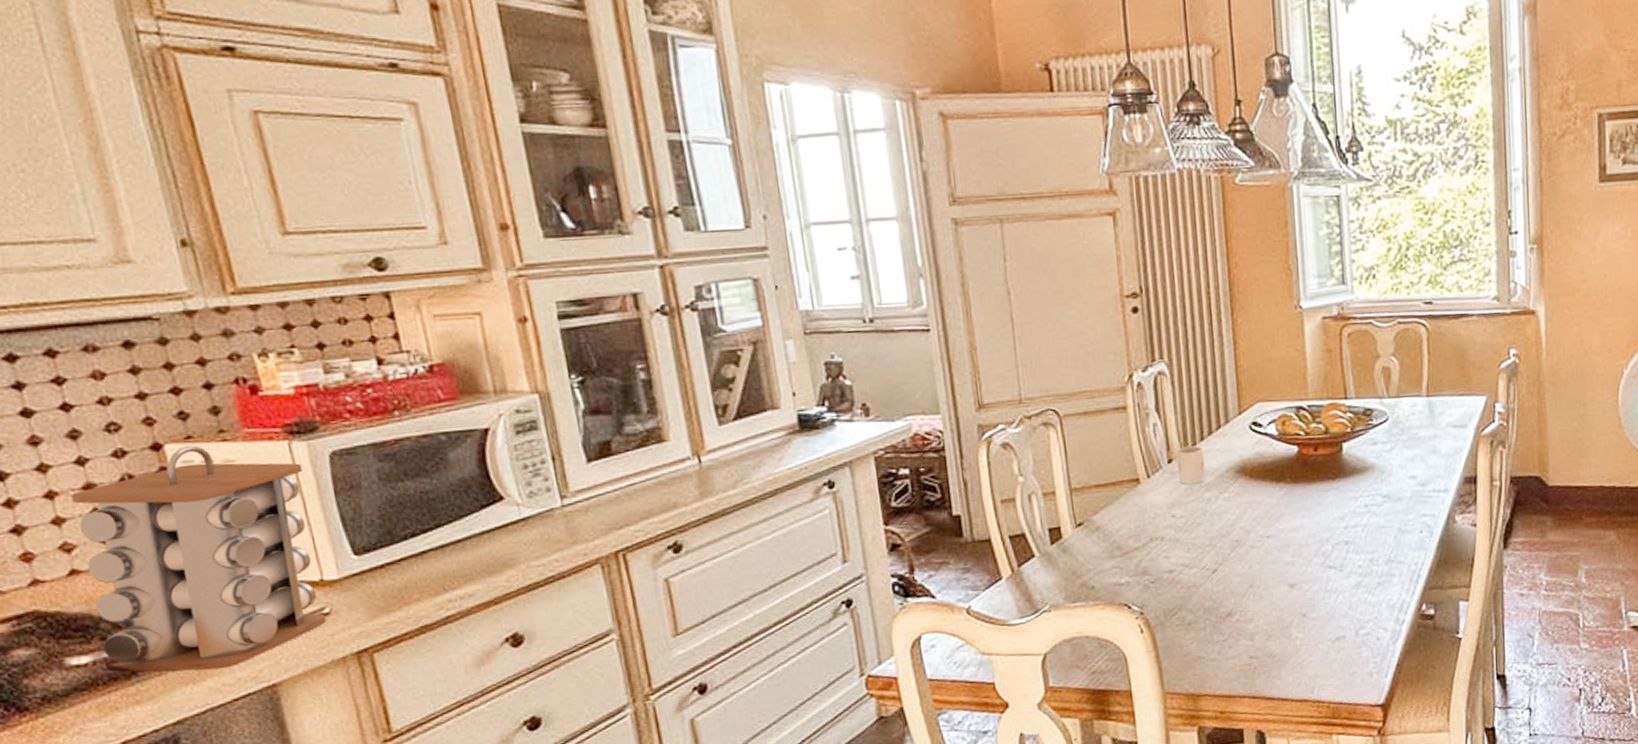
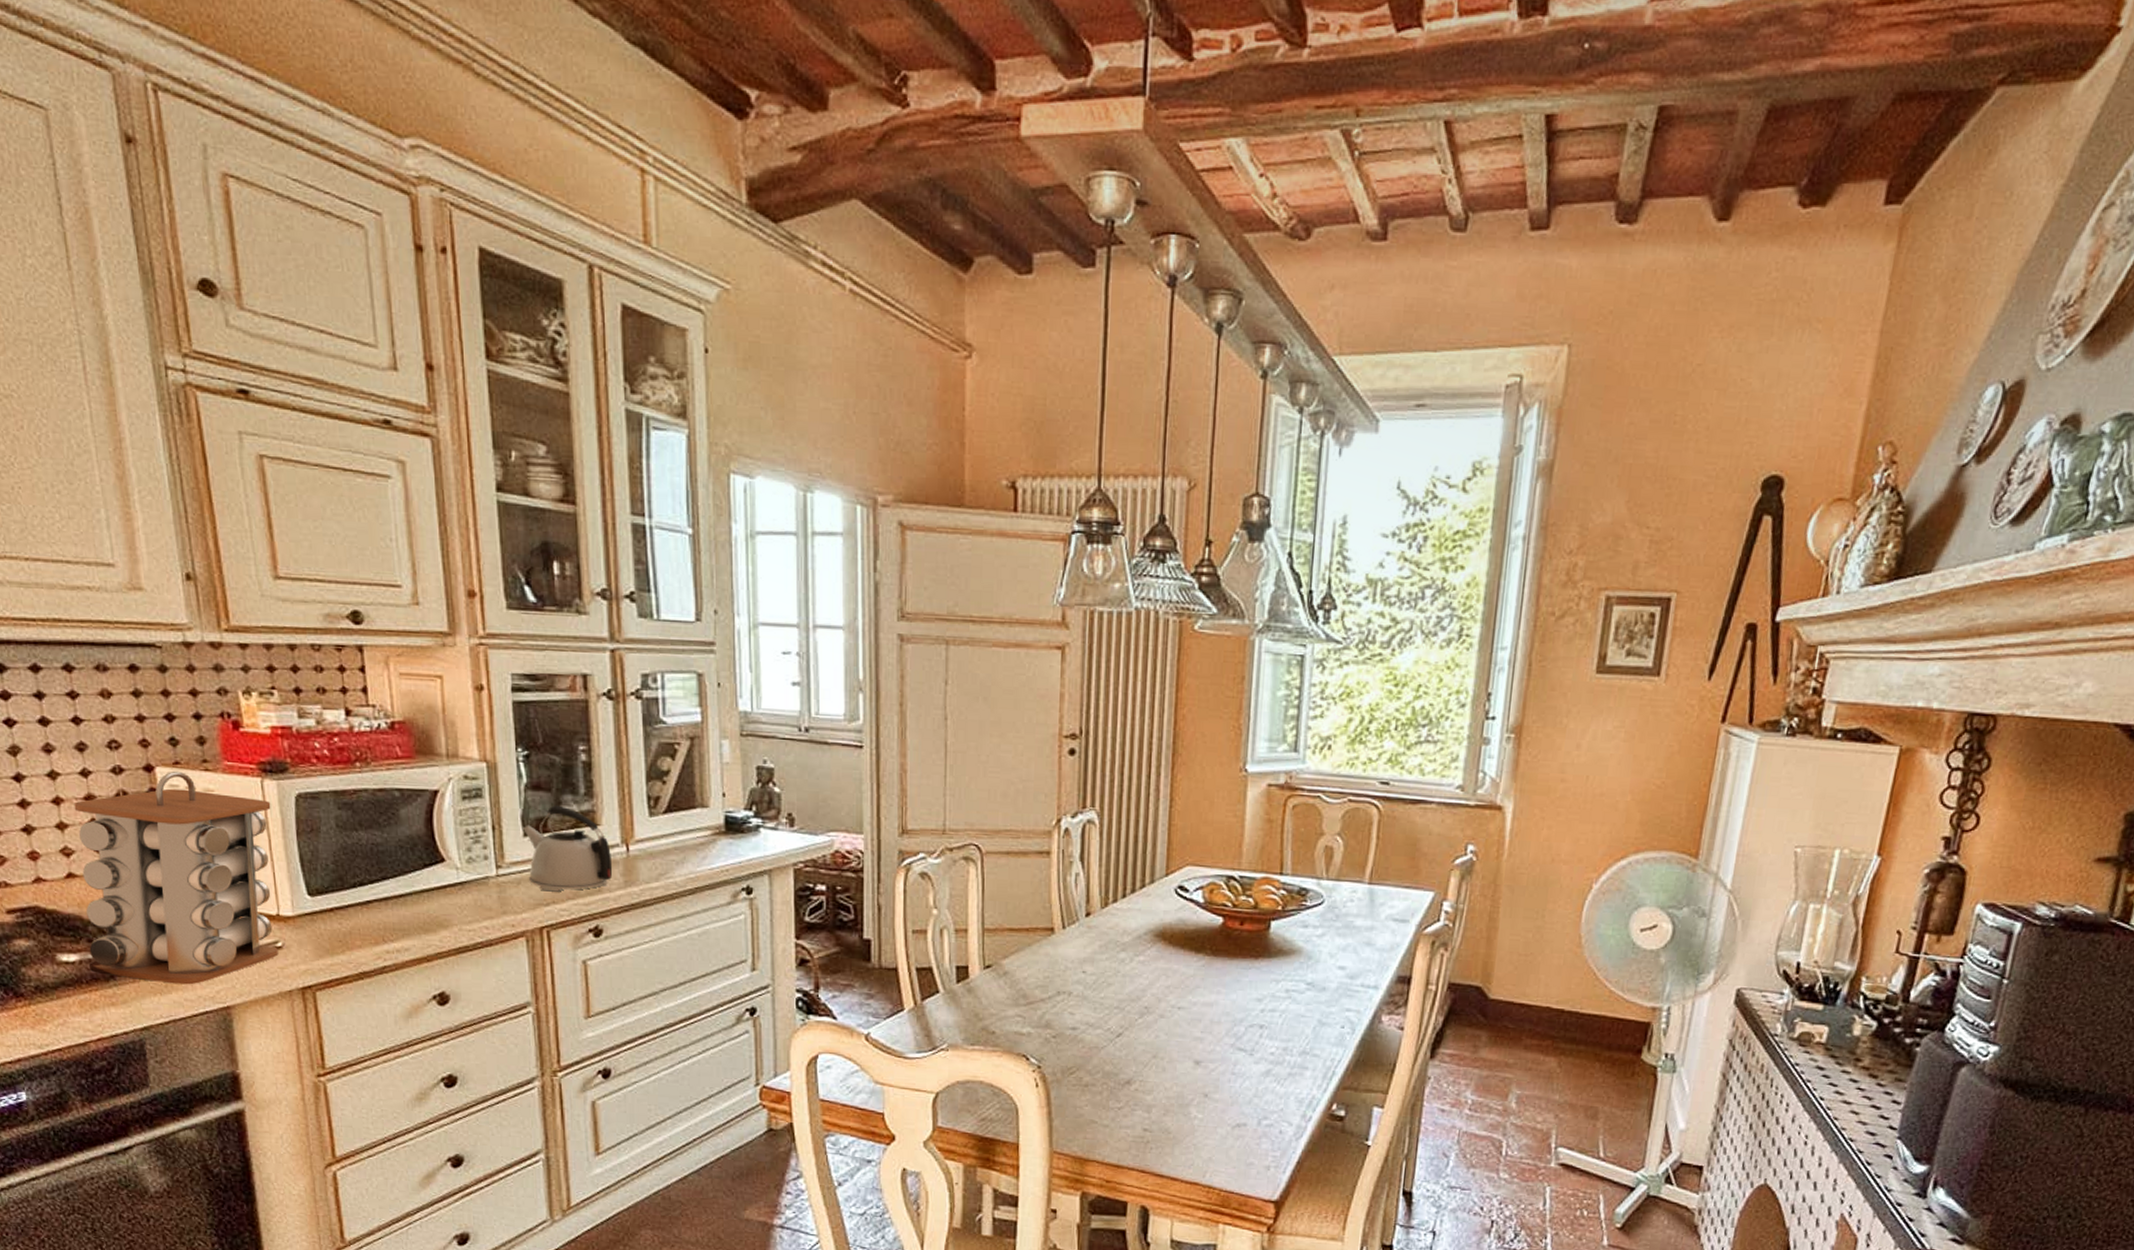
kettle: none [584,427,687,515] -> present [522,805,613,892]
mug: present [1176,446,1206,485] -> none [1094,901,1124,942]

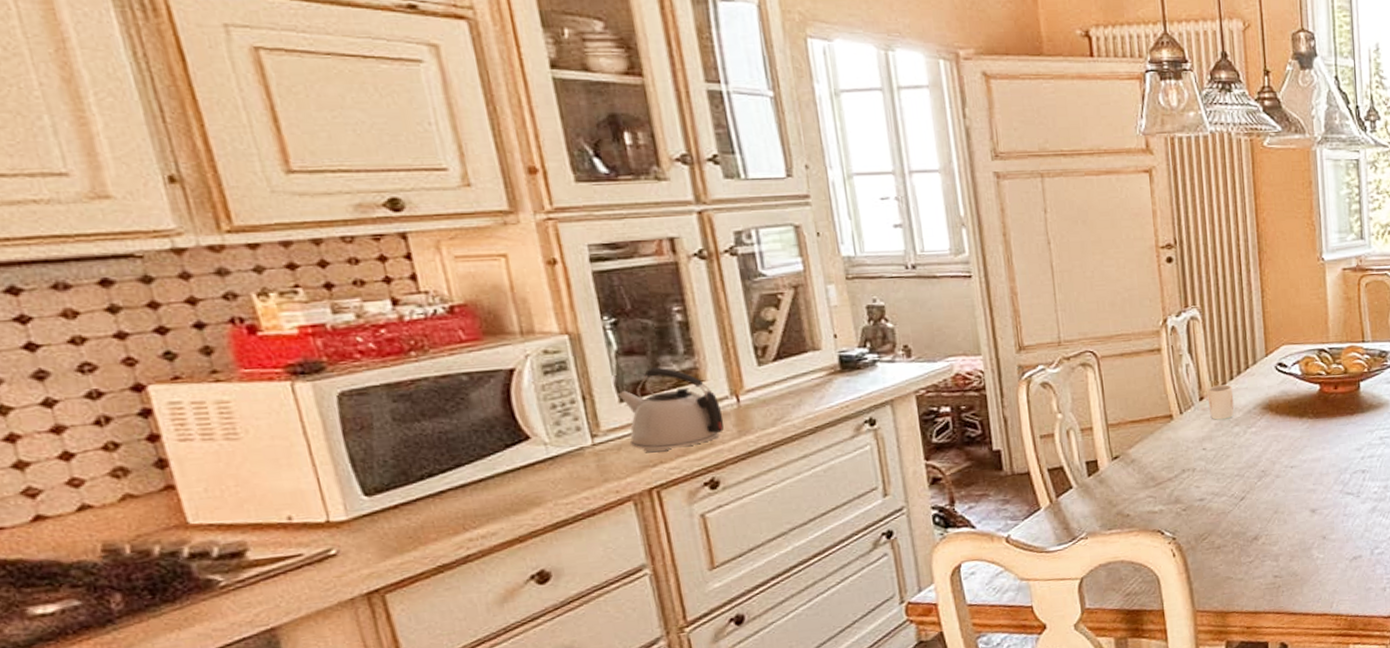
spice rack: present [73,771,279,985] -> none [35,386,333,621]
mug: none [1094,901,1124,942] -> present [1207,384,1235,420]

